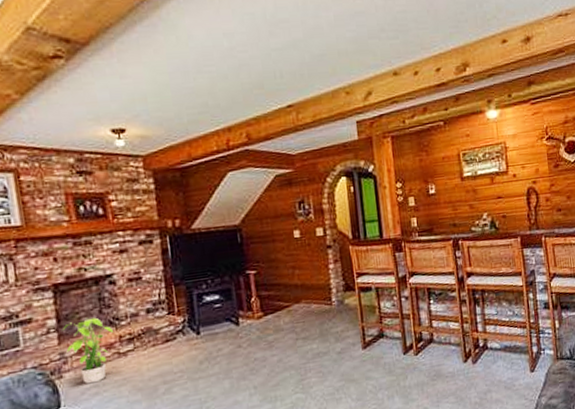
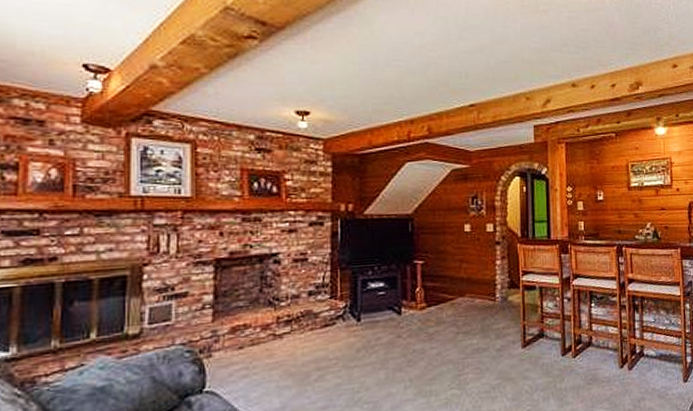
potted plant: present [62,317,113,384] -> none [218,295,271,365]

